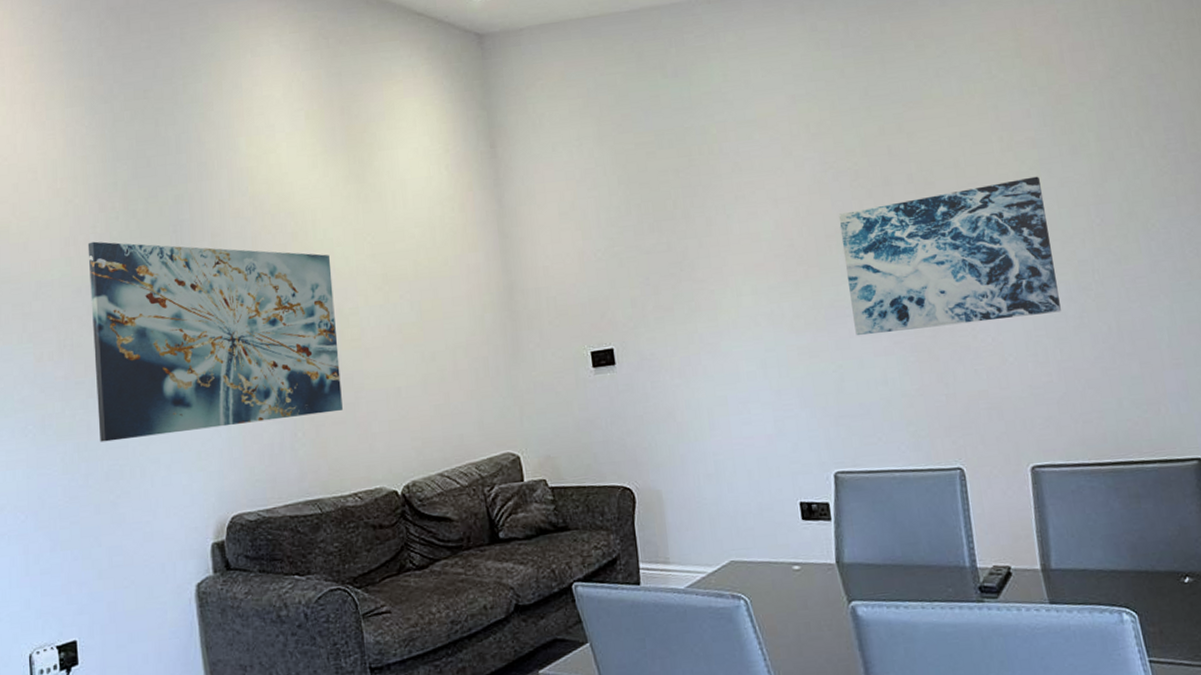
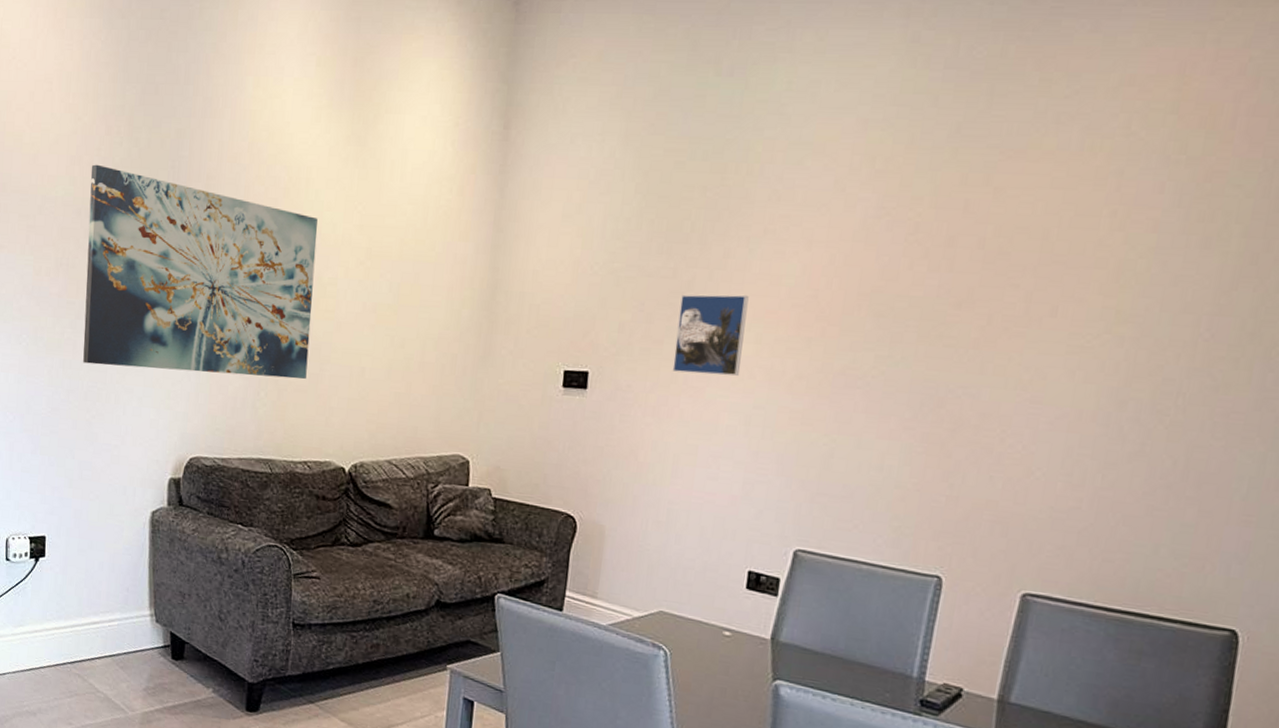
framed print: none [679,254,745,333] -> present [672,294,749,377]
wall art: present [838,176,1061,336] -> none [861,267,1148,433]

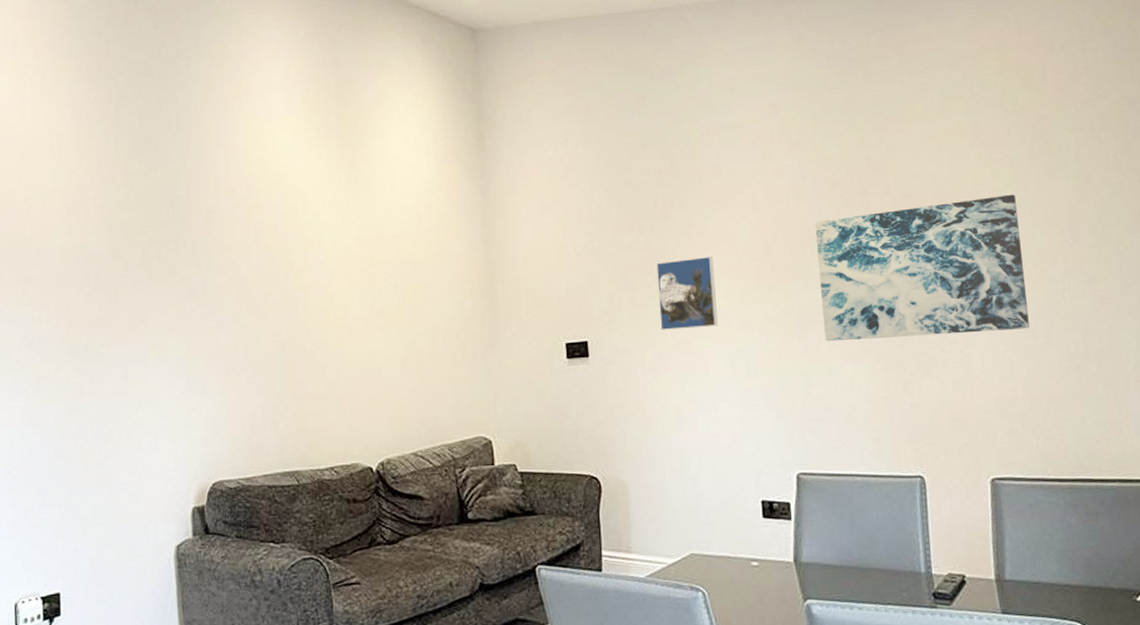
wall art: present [83,164,318,380] -> none [88,212,324,405]
wall art: none [861,267,1148,433] -> present [814,194,1030,342]

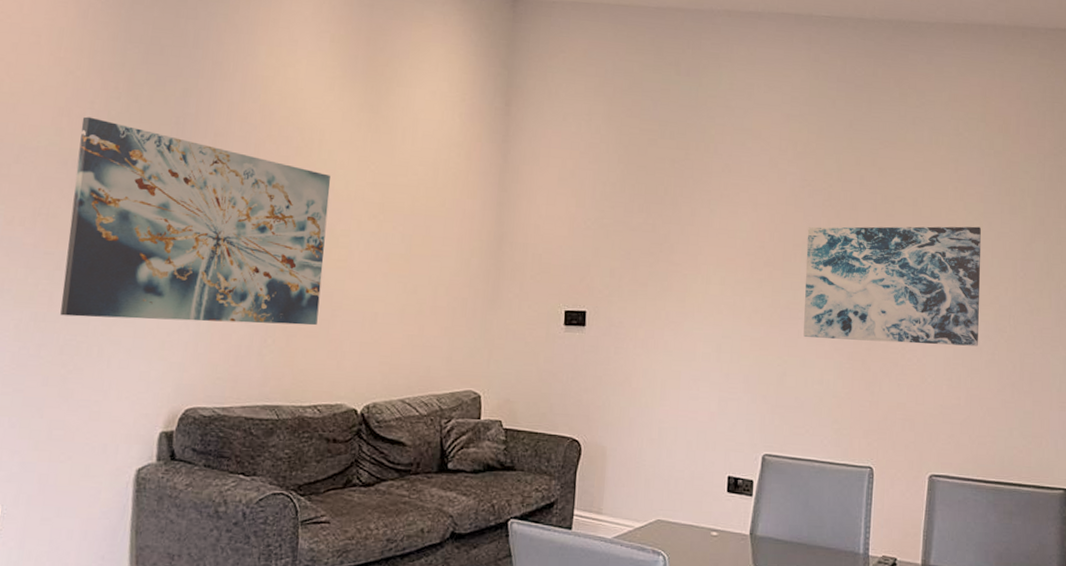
wall art: none [88,212,324,405] -> present [60,116,330,326]
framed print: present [656,255,718,330] -> none [656,245,713,312]

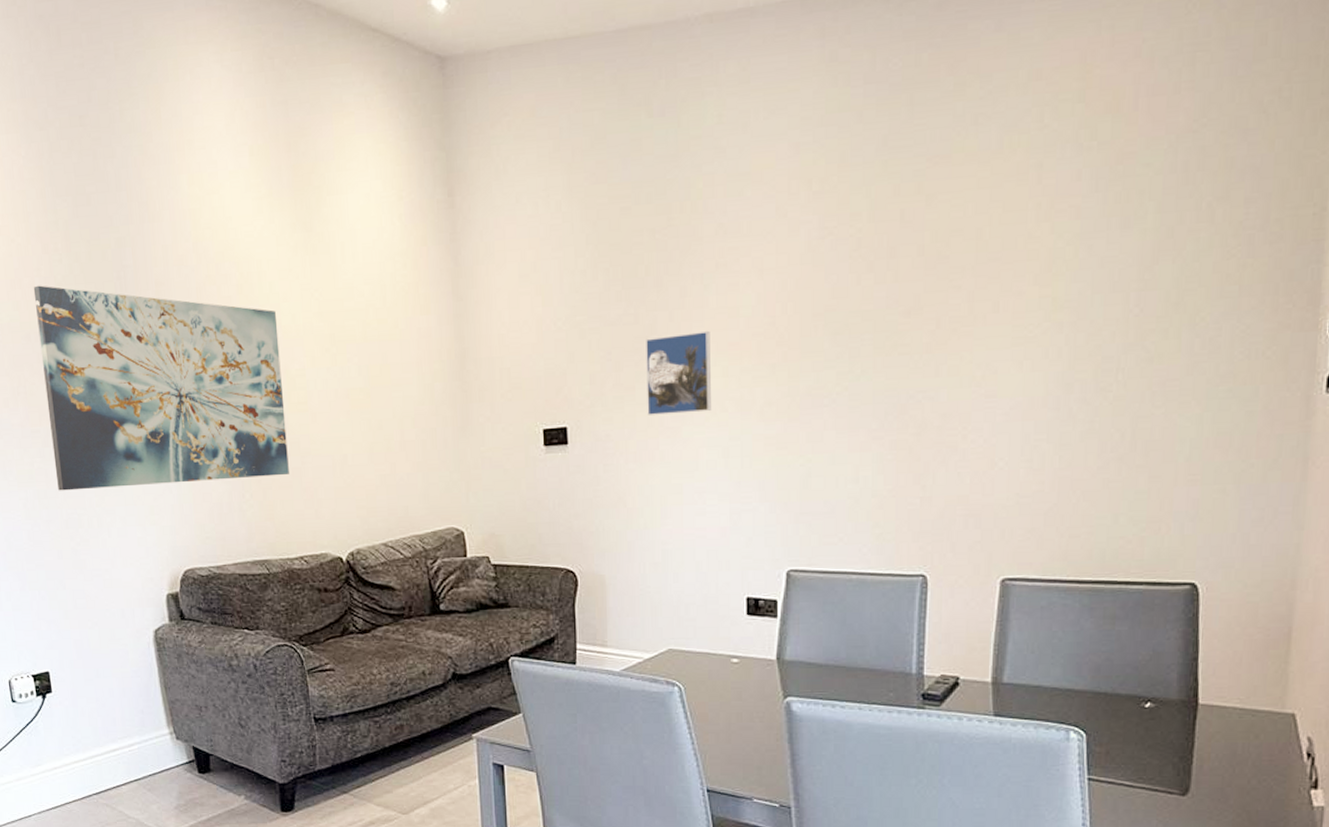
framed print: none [656,245,713,312] -> present [646,330,711,415]
wall art: present [803,226,982,346] -> none [830,253,1077,429]

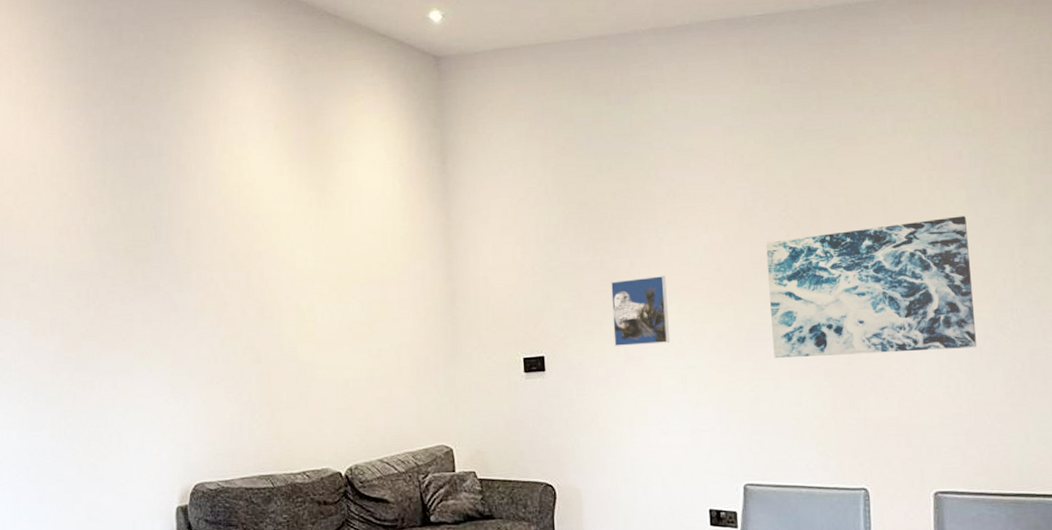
wall art: present [33,285,289,491] -> none [78,232,296,411]
wall art: none [830,253,1077,429] -> present [765,215,977,359]

